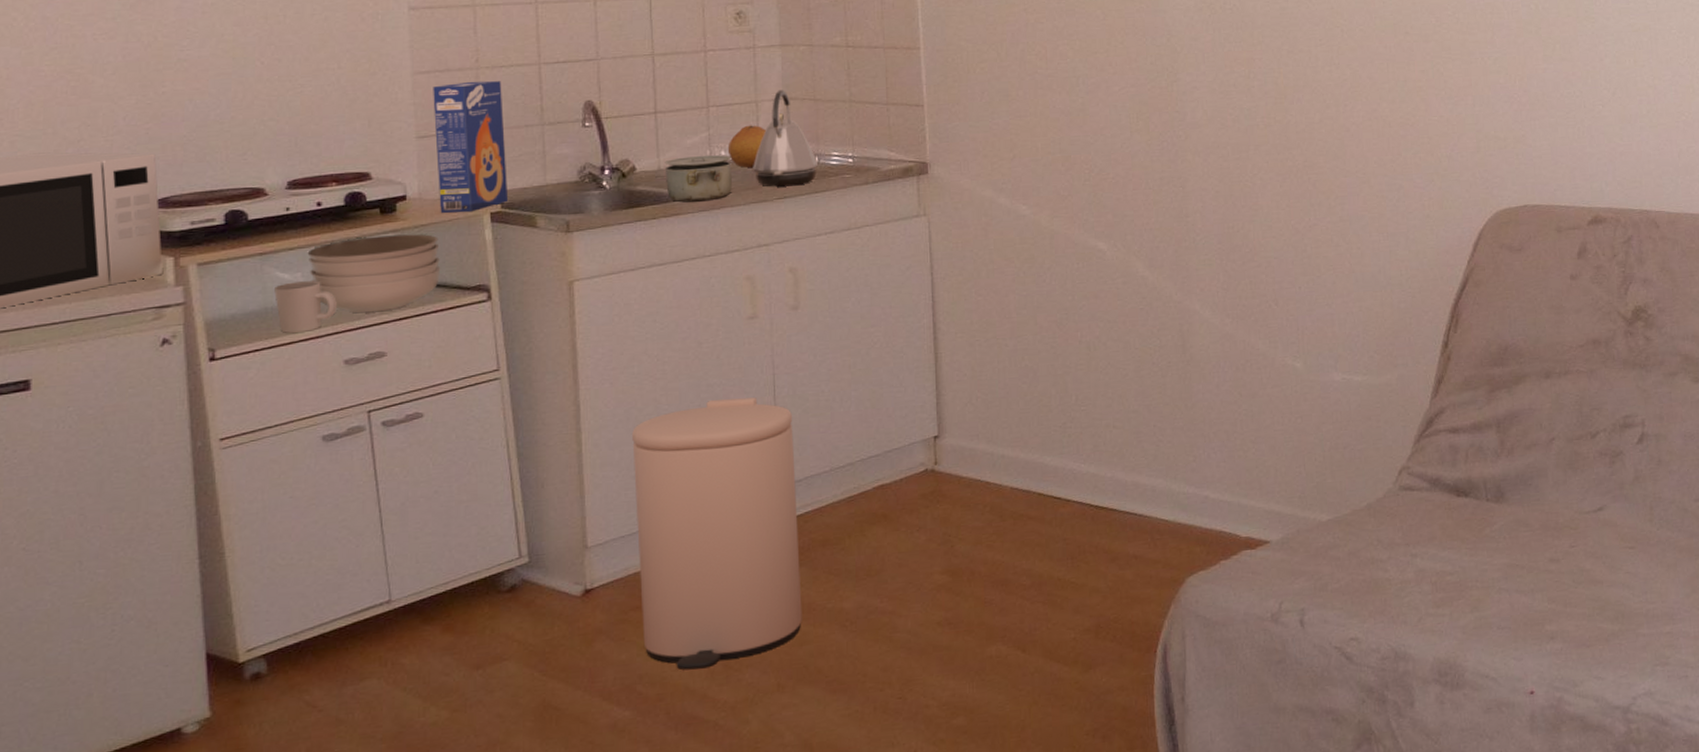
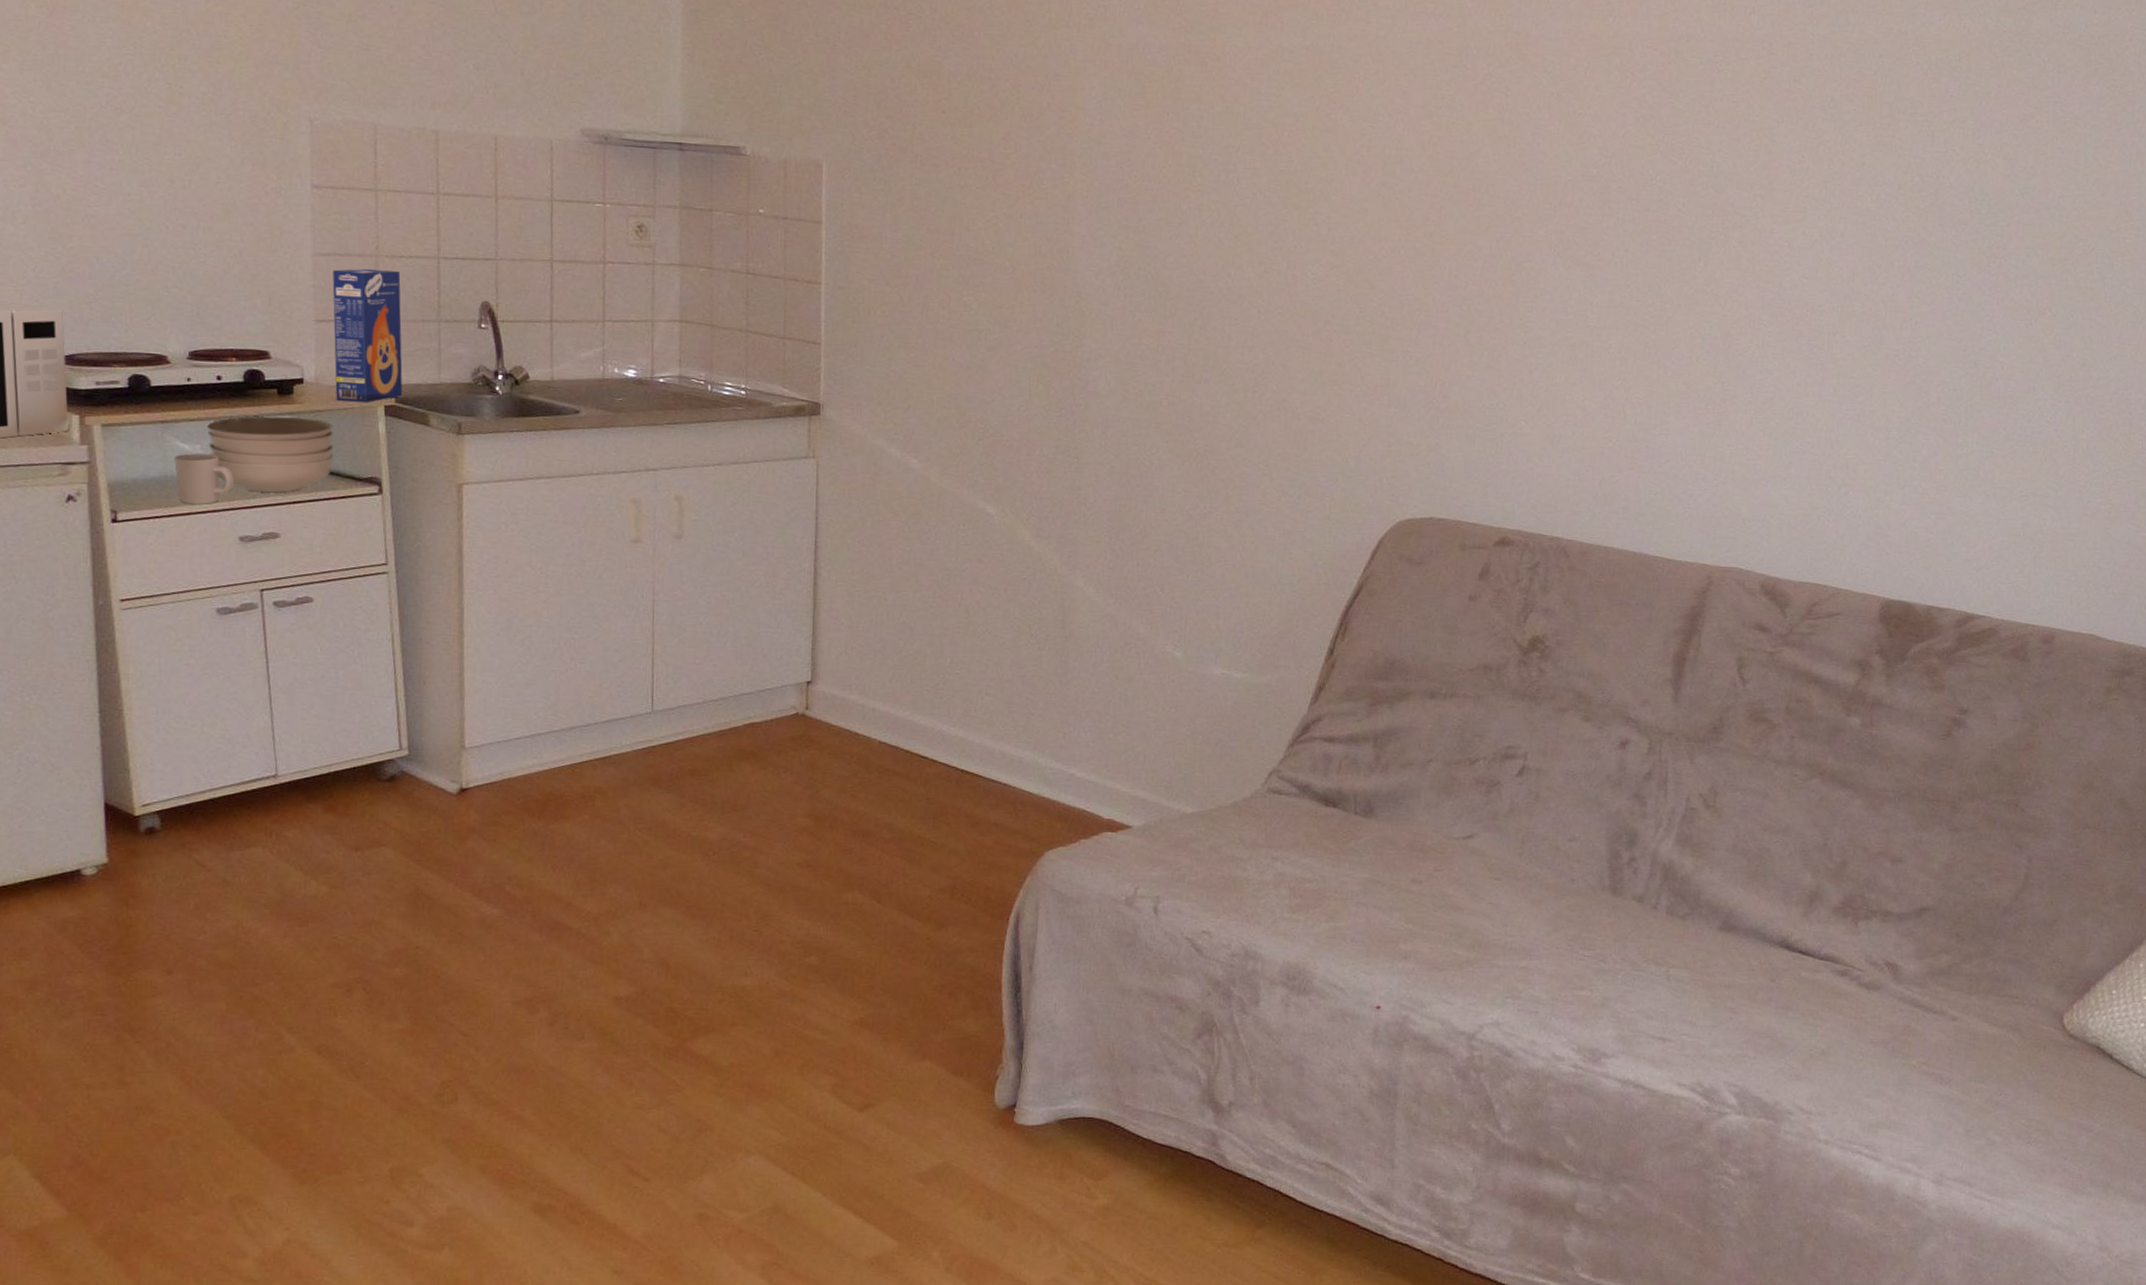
pedal bin: present [632,397,802,671] -> none [512,618,670,878]
saucepan: present [665,155,732,204] -> none [557,370,624,419]
fruit: present [727,125,767,168] -> none [621,344,661,388]
kettle: present [753,90,818,187] -> none [645,311,710,413]

